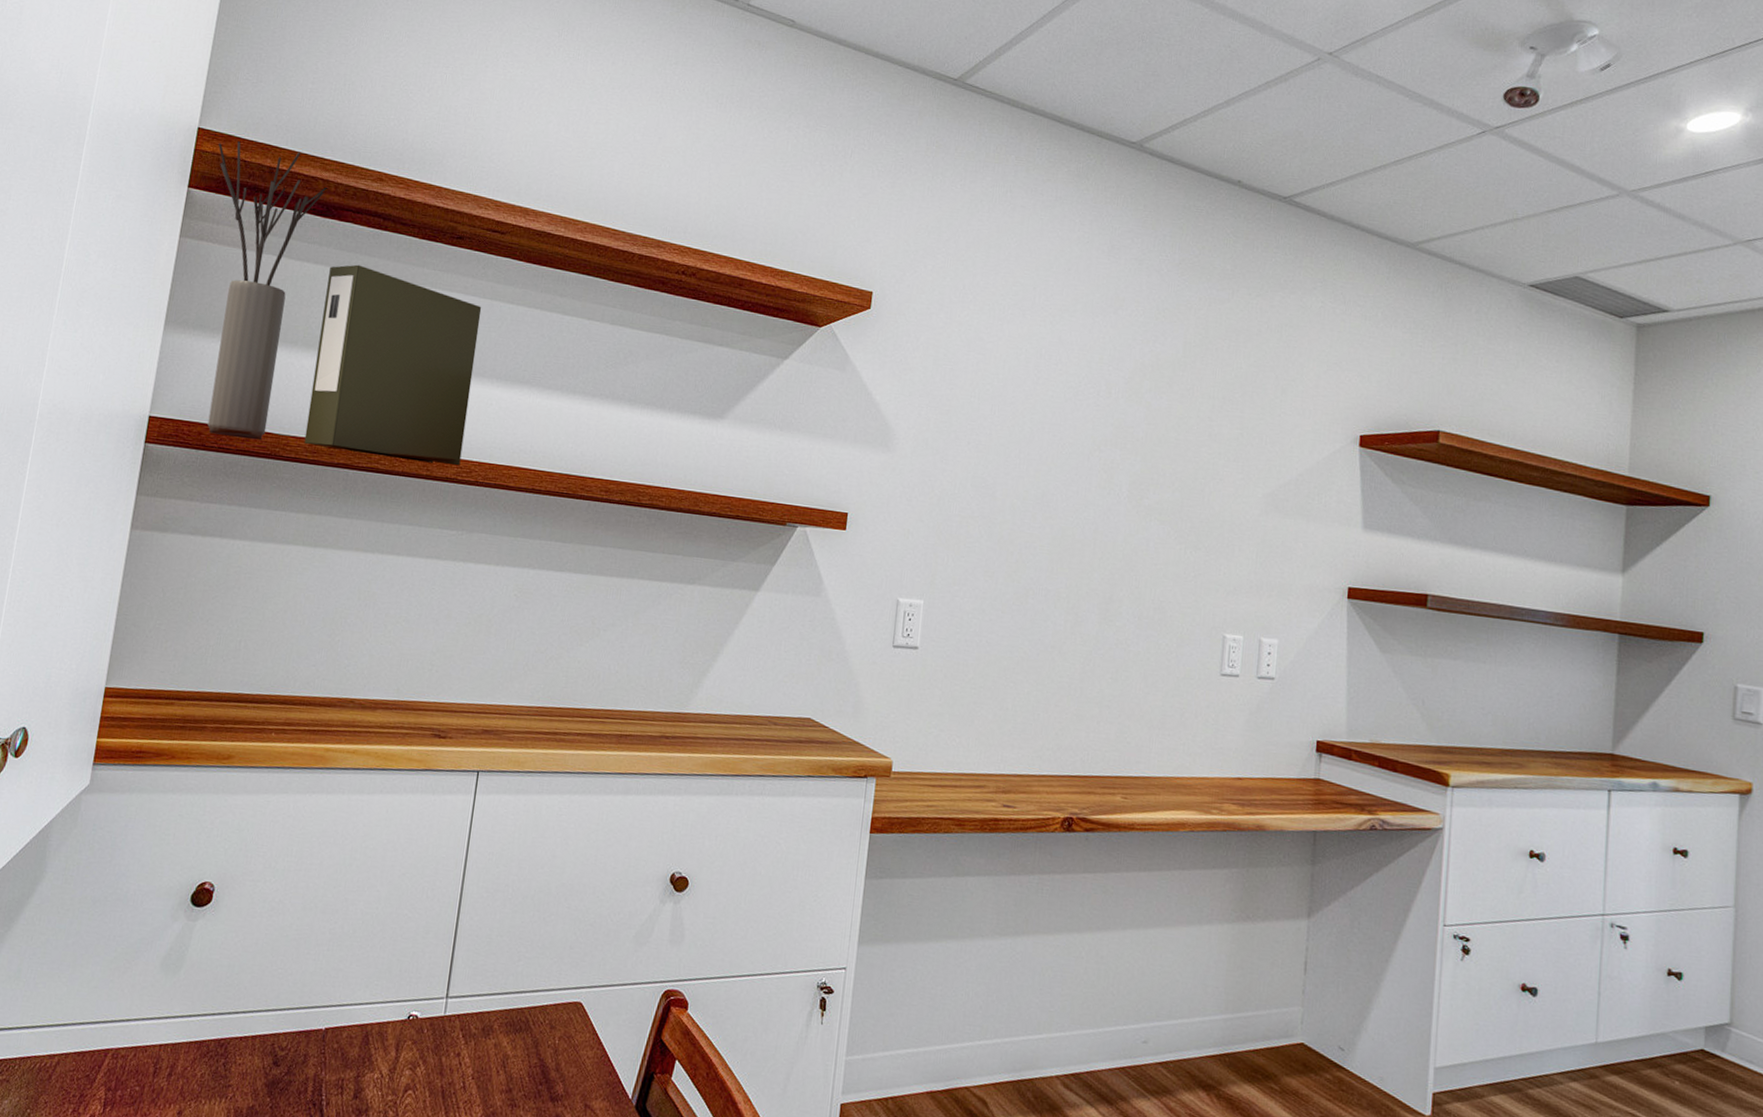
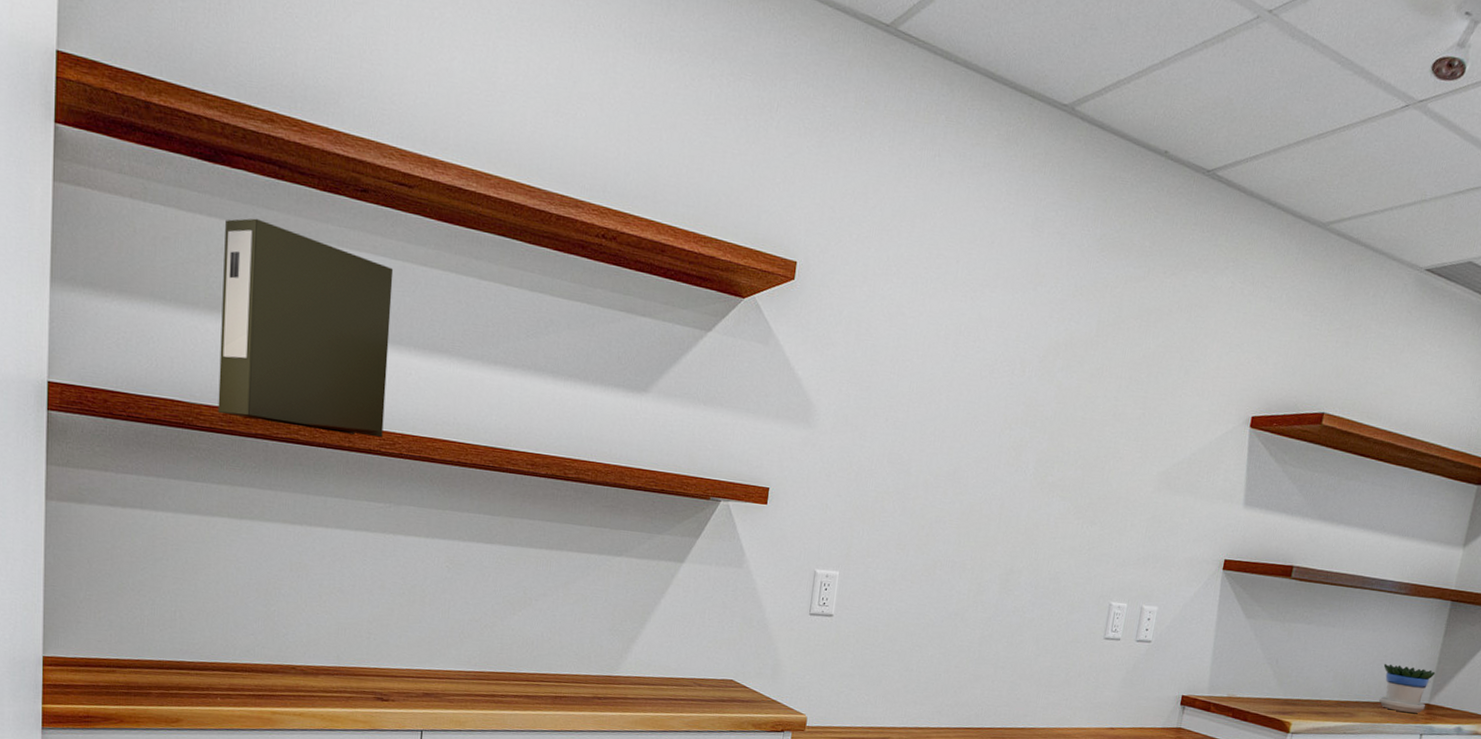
vase: present [207,141,330,440] -> none [82,69,216,409]
flowerpot: none [1550,705,1614,765] -> present [1378,663,1436,714]

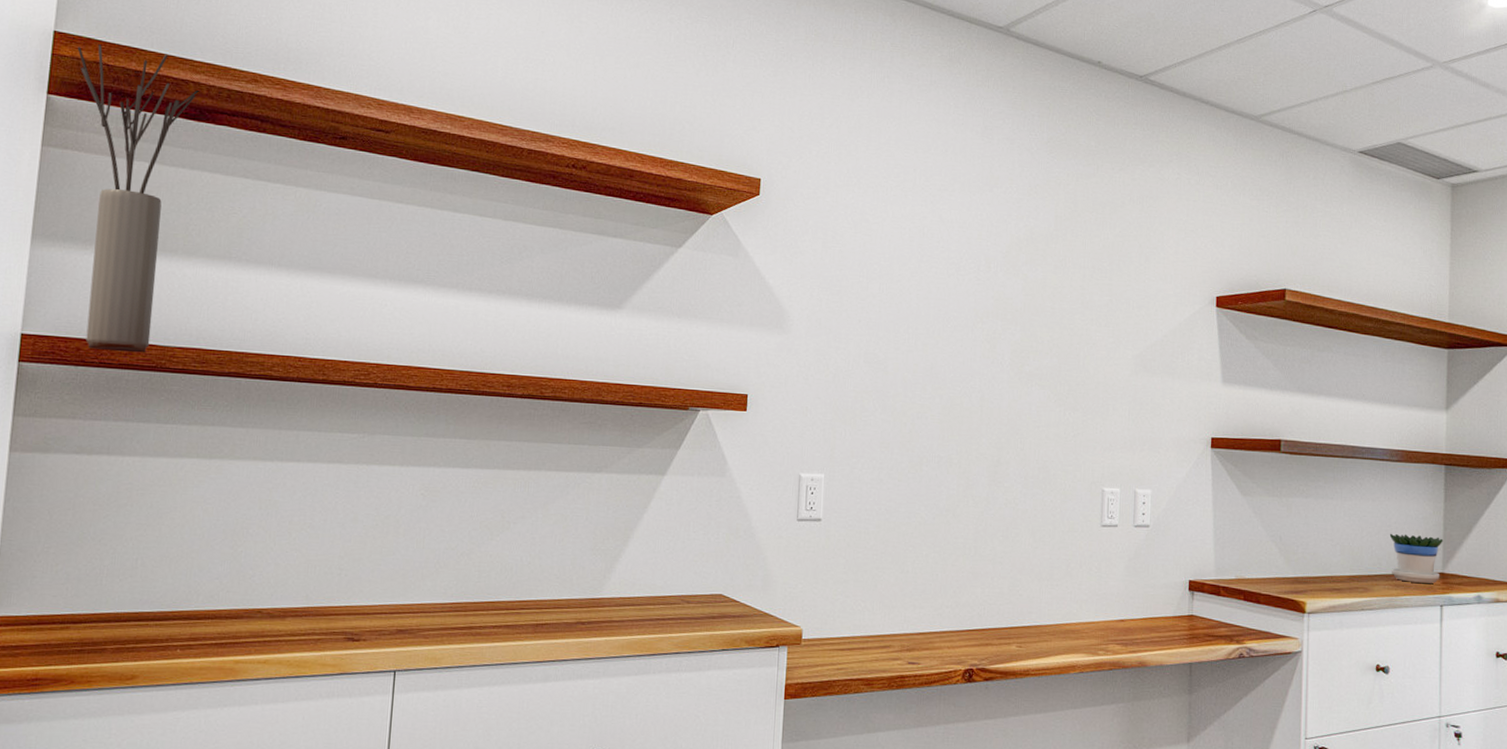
vase: none [82,69,216,409] -> present [77,44,202,353]
binder: present [217,218,394,438] -> none [191,169,370,369]

